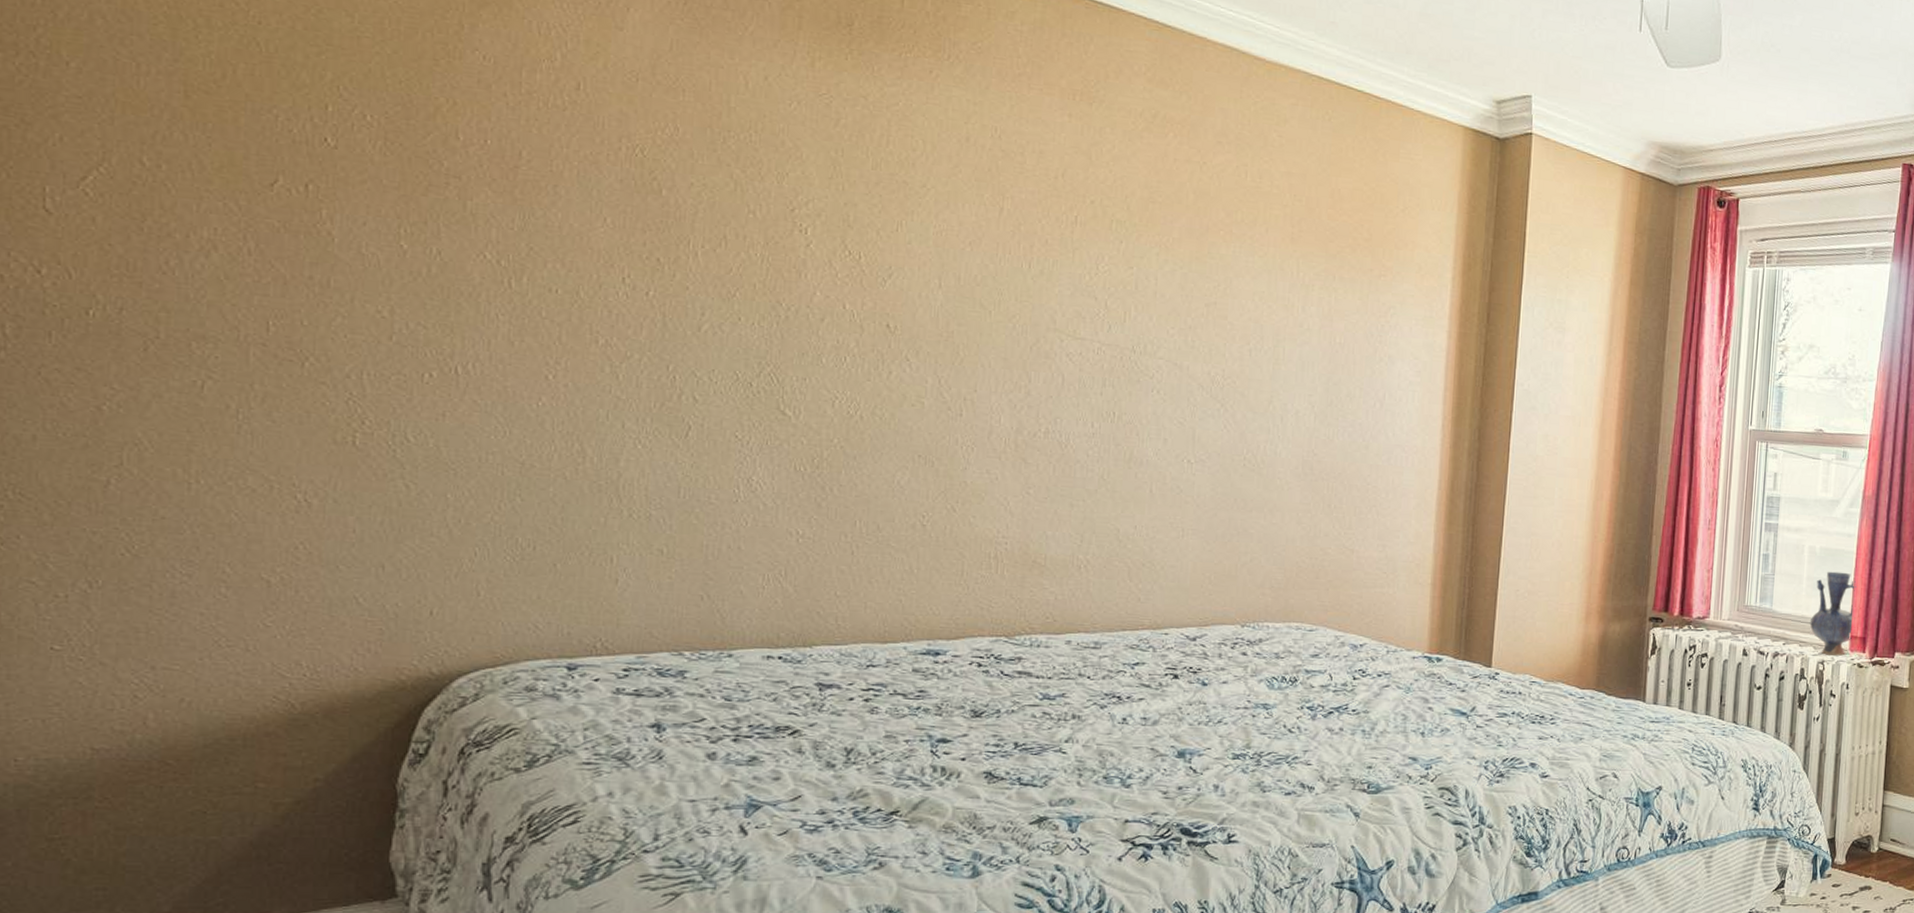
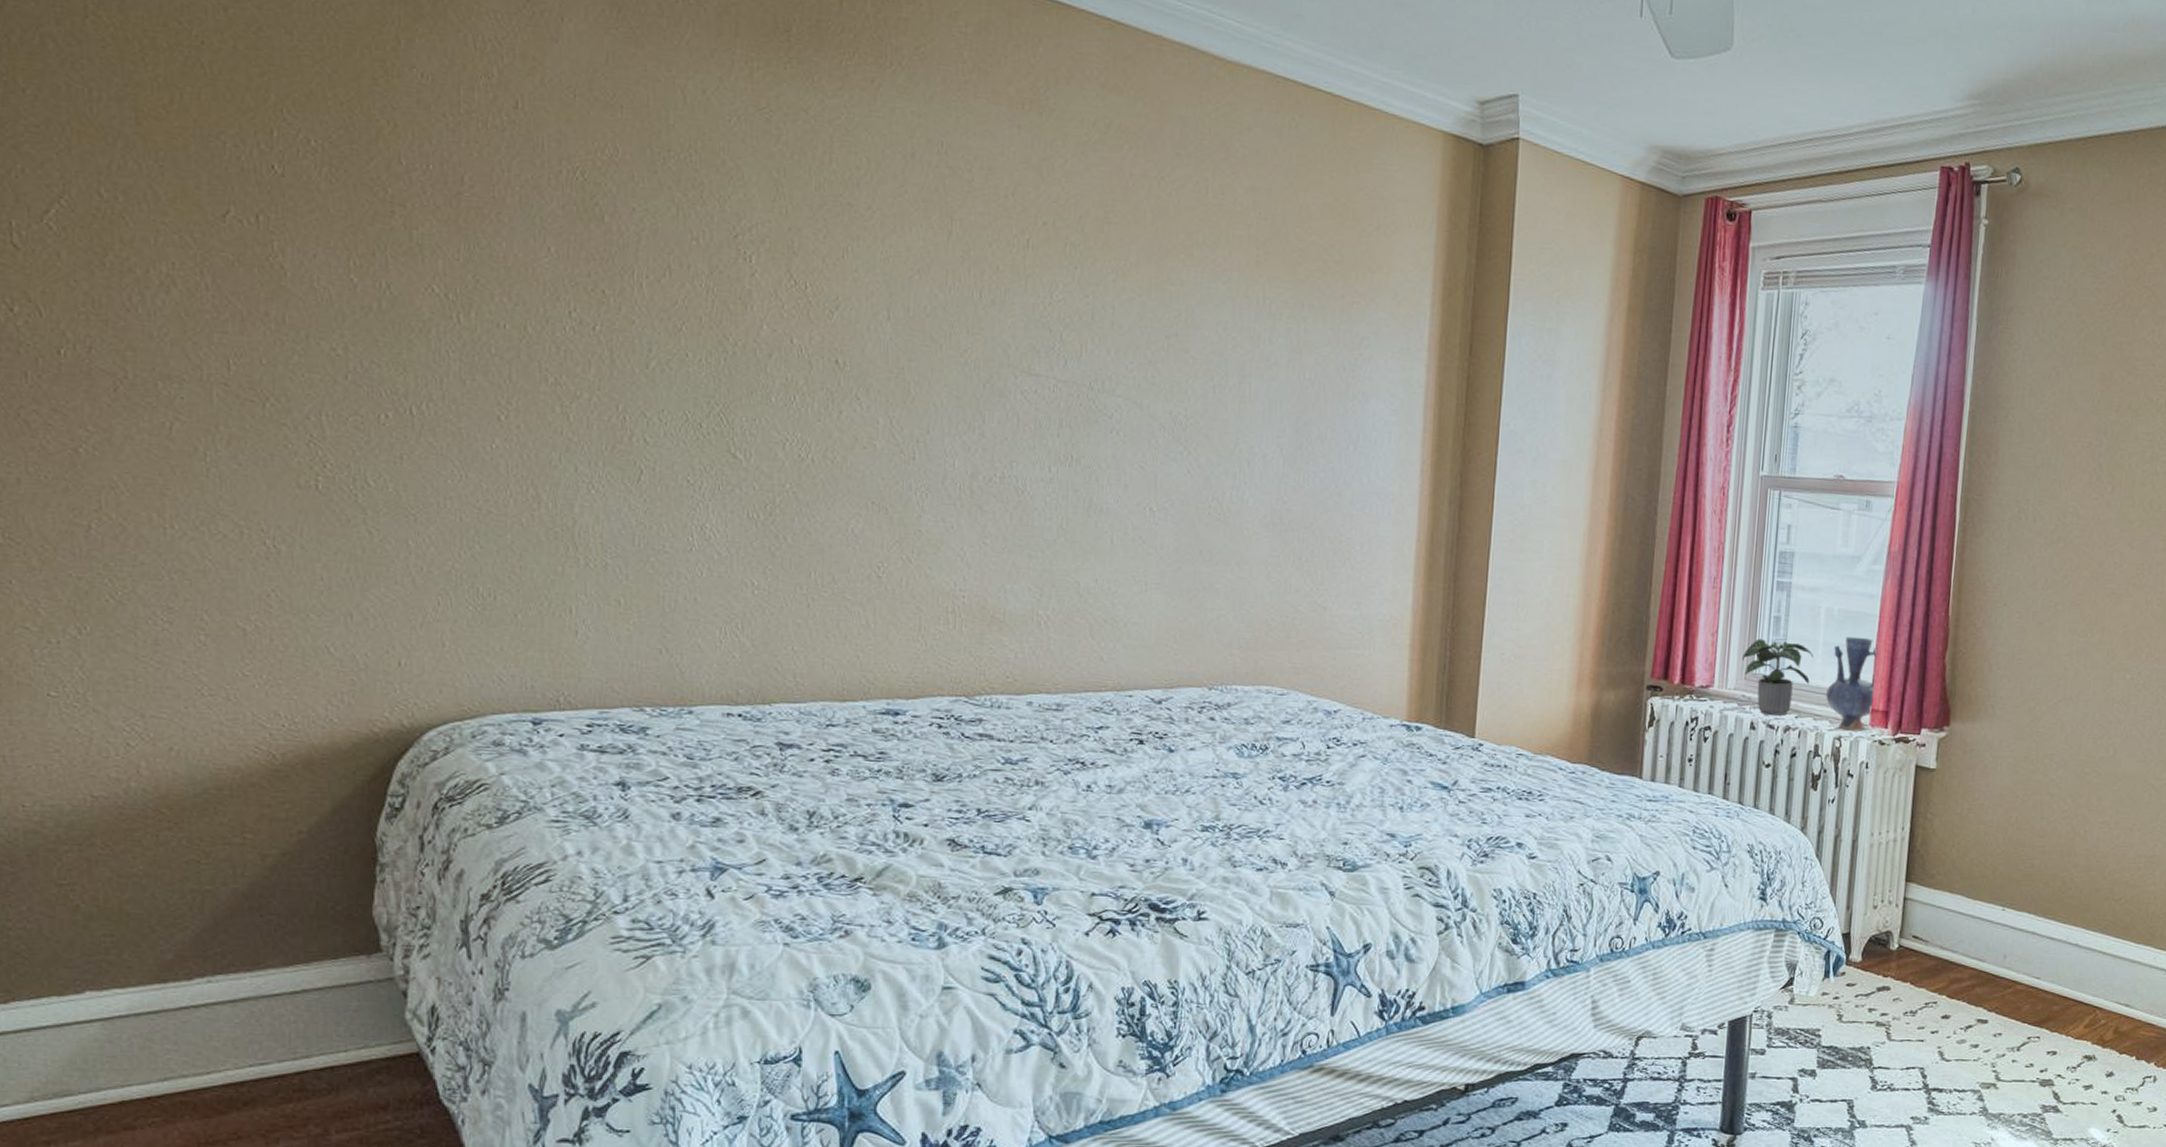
potted plant: none [1735,574,1798,643] -> present [1742,639,1813,716]

